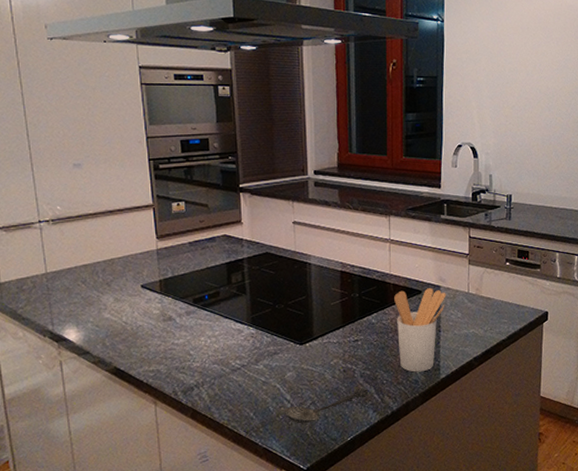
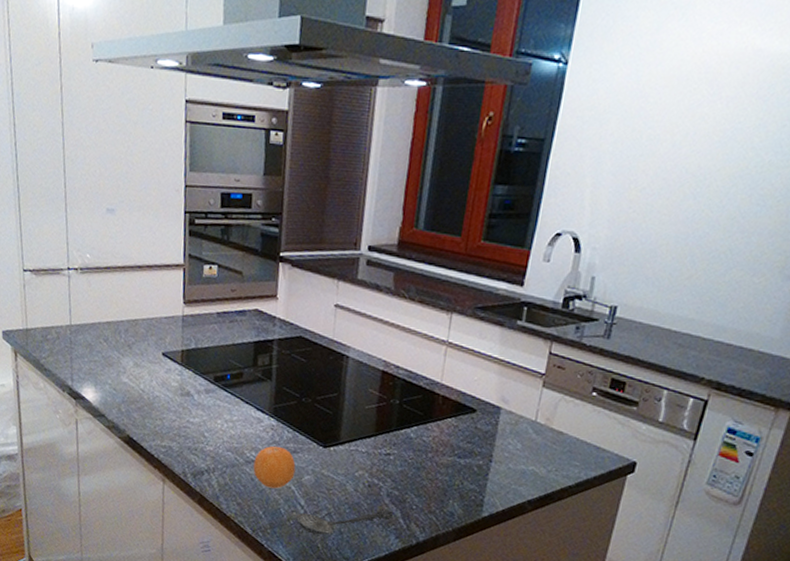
fruit: none [239,351,278,390] -> present [253,446,296,489]
utensil holder: present [394,288,446,372] -> none [435,405,507,505]

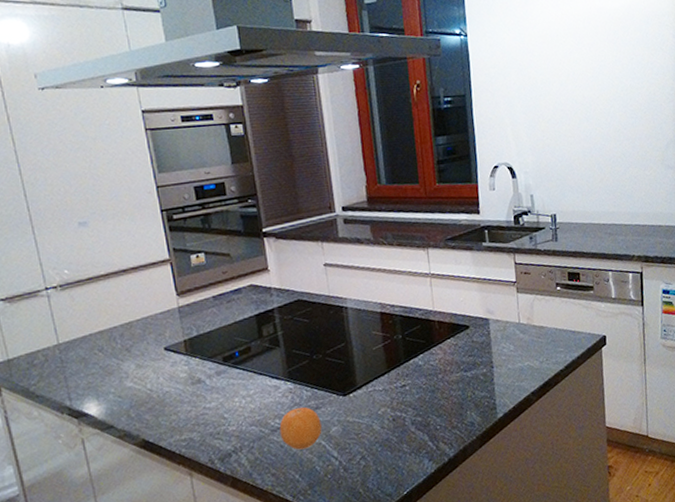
spoon: present [295,509,394,535] -> none [331,437,422,482]

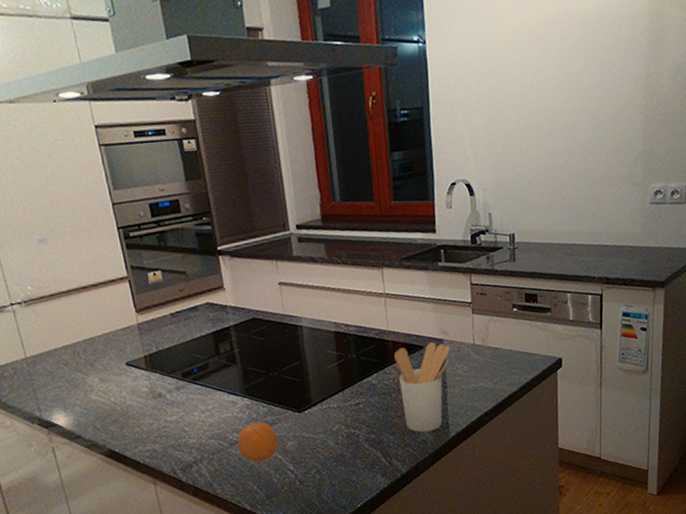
utensil holder: none [440,322,496,414] -> present [394,342,450,433]

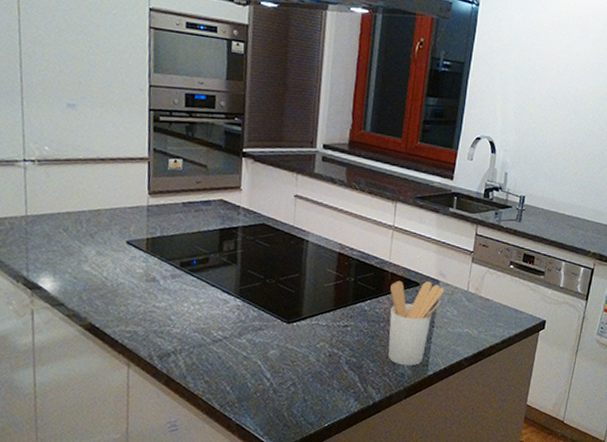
fruit: present [237,422,279,463] -> none [220,324,262,365]

